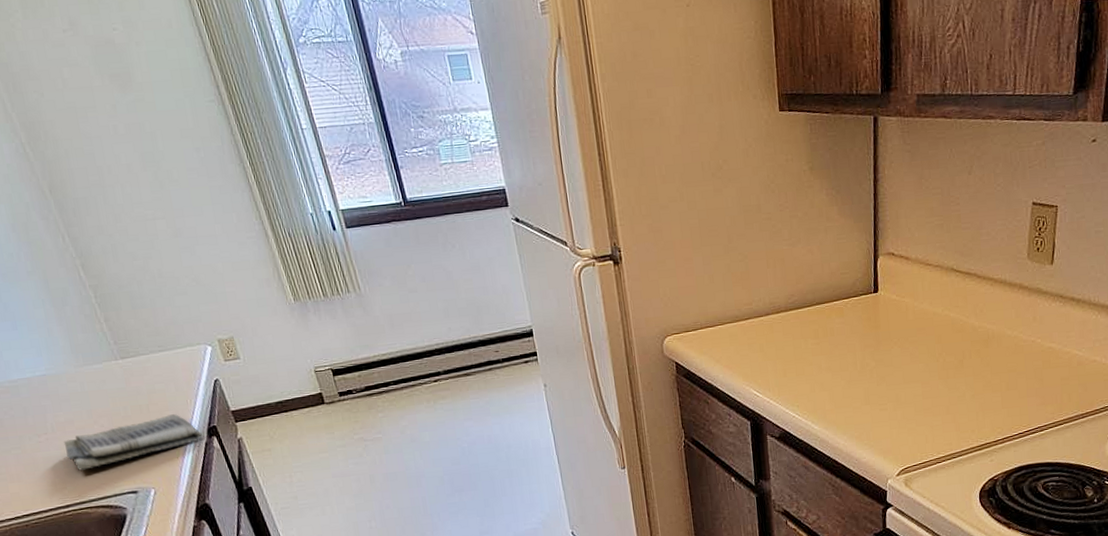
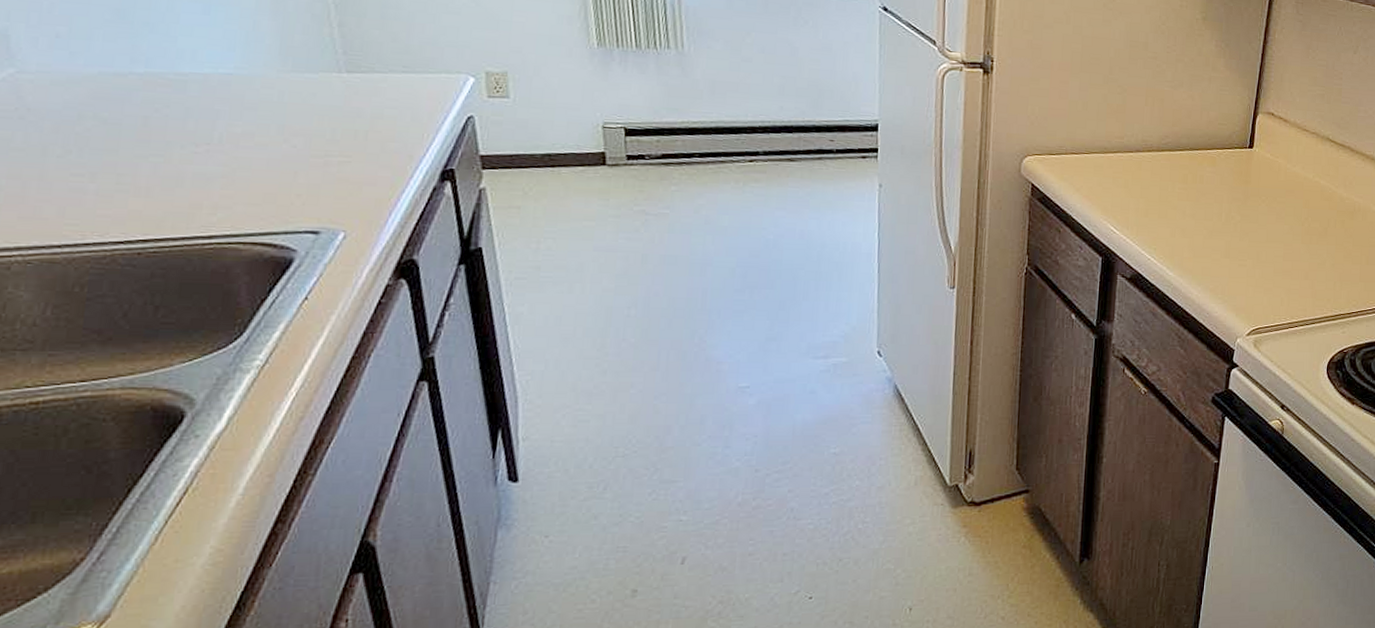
dish towel: present [63,414,202,471] -> none [230,147,432,196]

